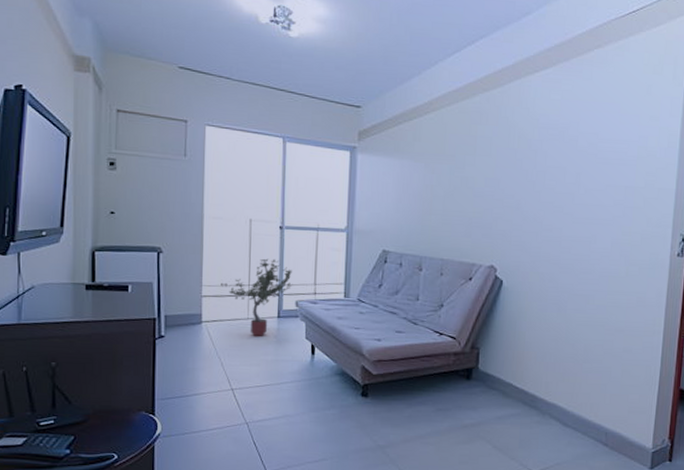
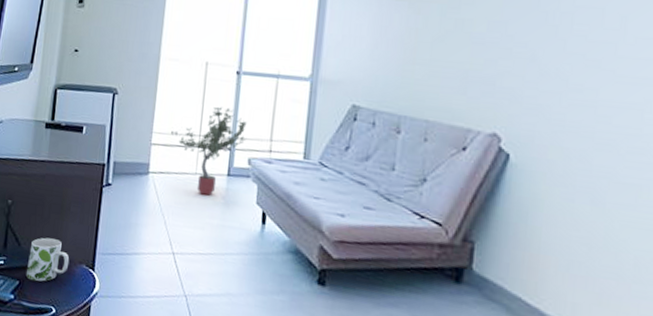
mug: none [80,392,127,434] -> present [25,237,70,282]

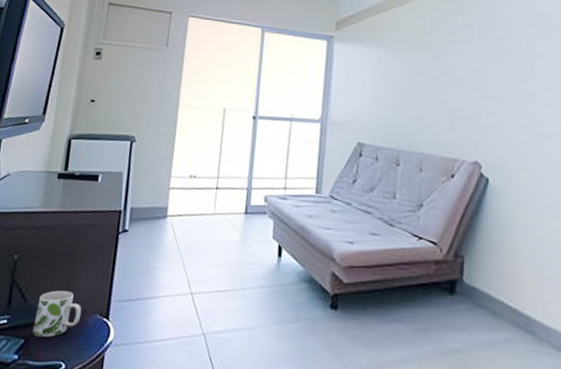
potted tree: present [178,106,247,196] -> none [197,149,263,234]

